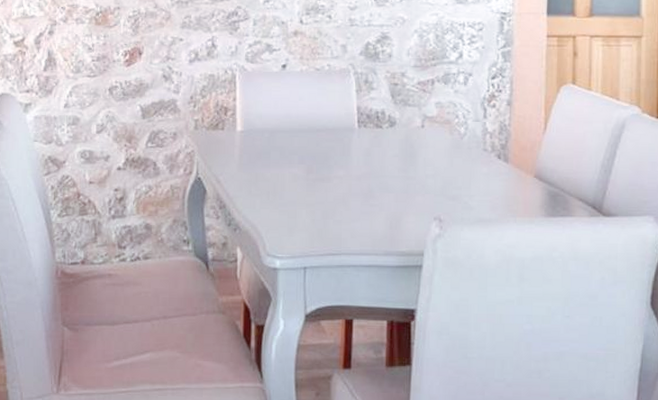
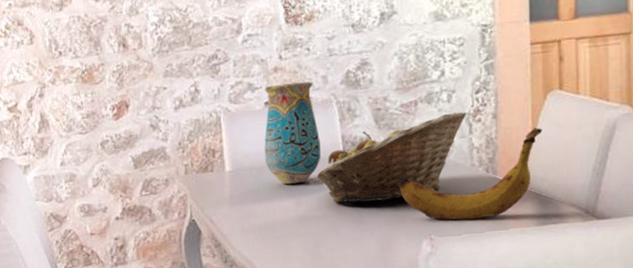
vase: none [278,48,336,151] -> present [264,81,321,185]
fruit basket: none [330,94,482,177] -> present [317,111,467,203]
banana: none [411,118,555,204] -> present [398,127,543,220]

